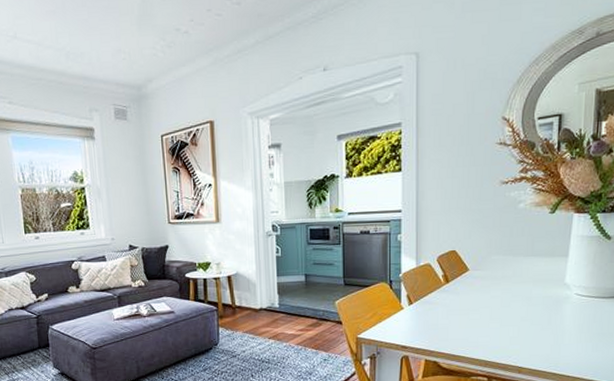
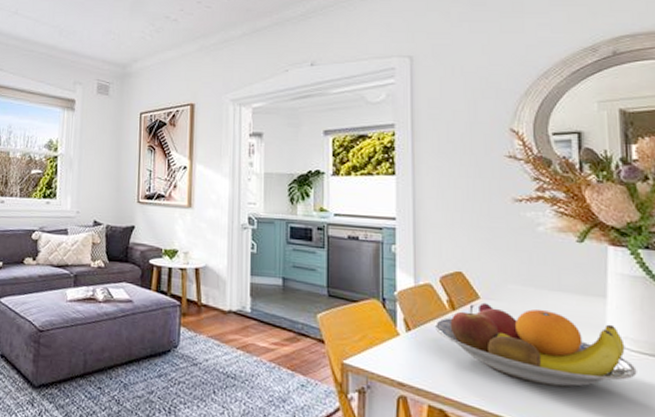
fruit bowl: none [431,273,585,332] -> present [434,302,637,387]

